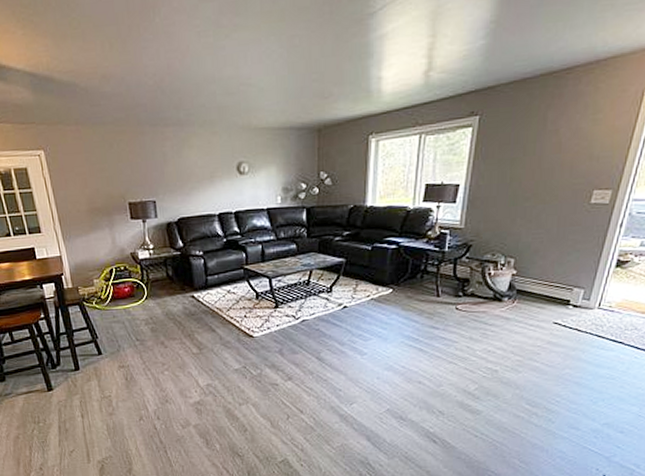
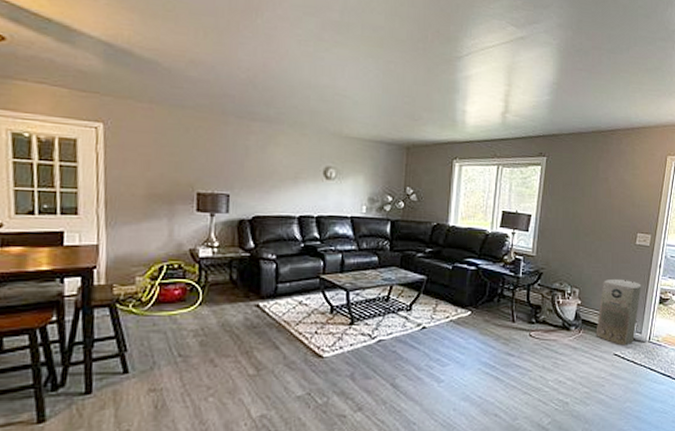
air purifier: none [532,243,594,314] -> present [596,278,642,346]

